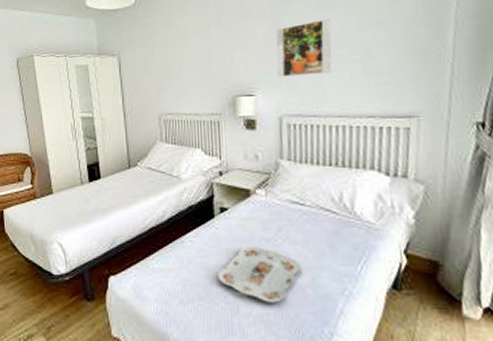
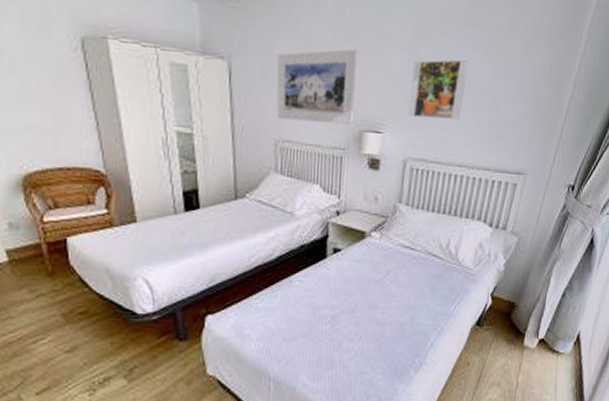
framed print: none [156,29,225,97] -> present [276,49,357,124]
serving tray: present [217,246,302,303] -> none [324,286,404,339]

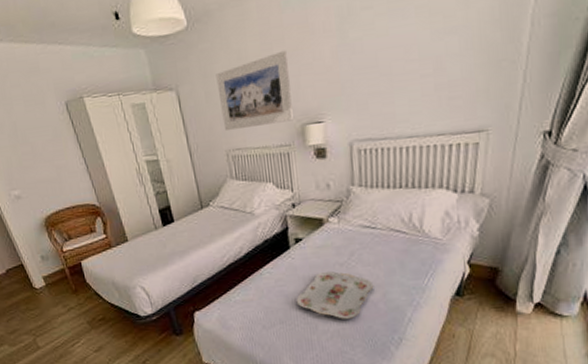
serving tray: none [324,286,404,339] -> present [296,271,374,319]
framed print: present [408,59,469,120] -> none [344,29,403,100]

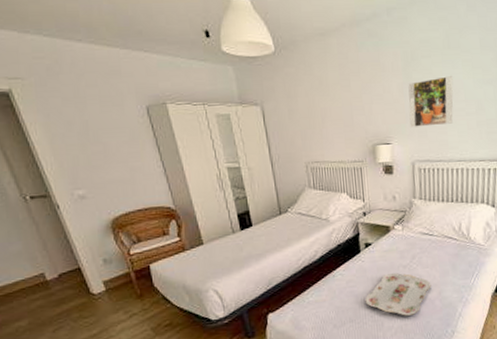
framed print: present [216,50,293,132] -> none [299,81,366,146]
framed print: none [344,29,403,100] -> present [408,76,453,127]

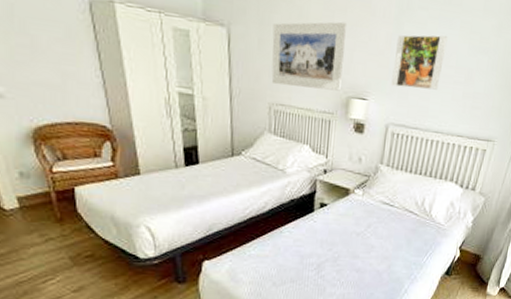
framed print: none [299,81,366,146] -> present [271,21,346,91]
serving tray: present [365,272,431,316] -> none [310,238,382,285]

